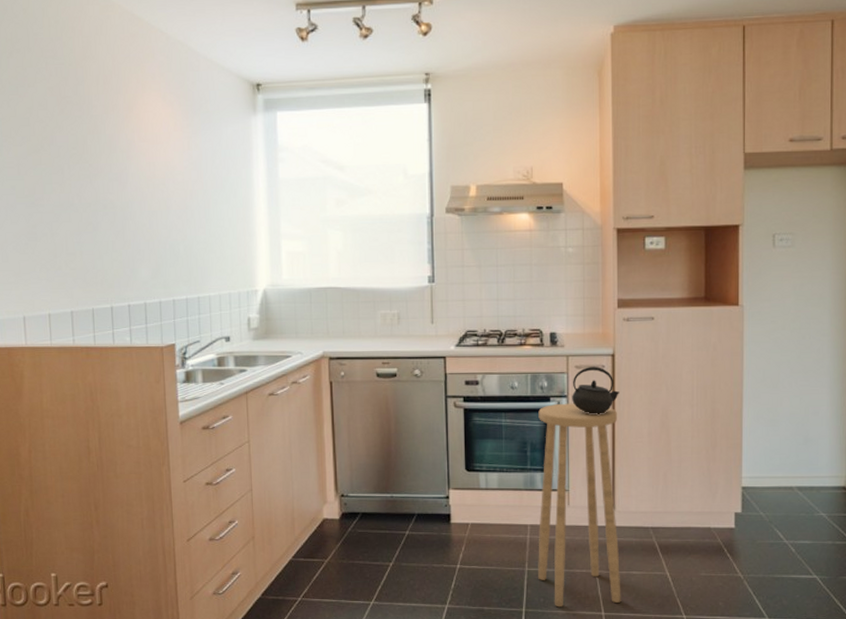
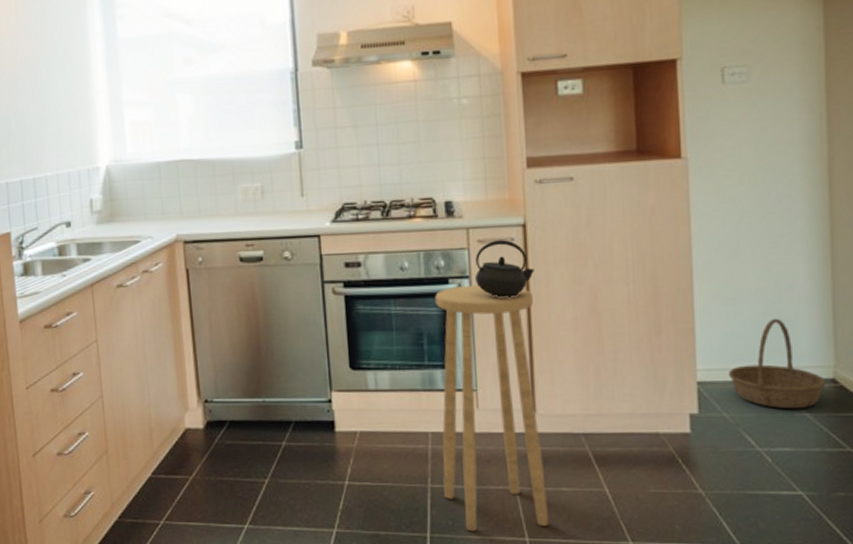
basket: none [765,437,839,510] -> present [728,318,826,409]

